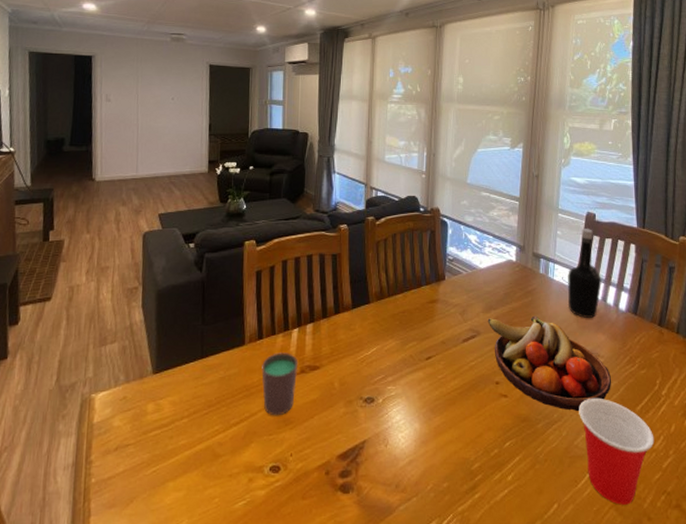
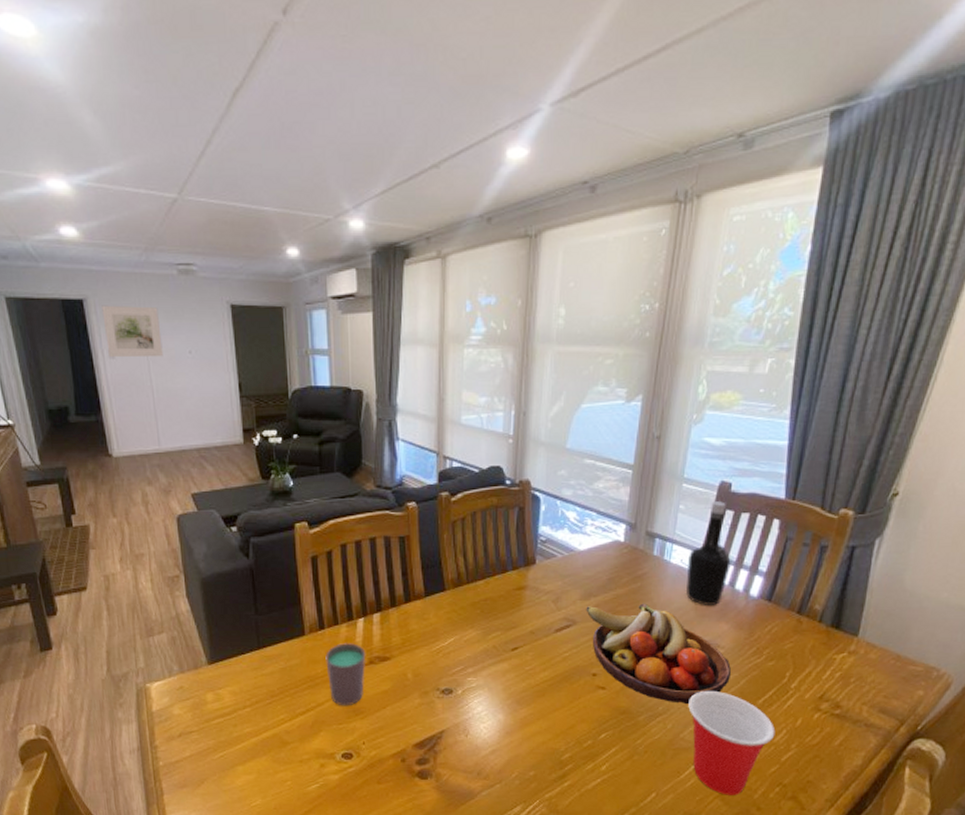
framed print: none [105,61,152,102] -> present [101,305,163,358]

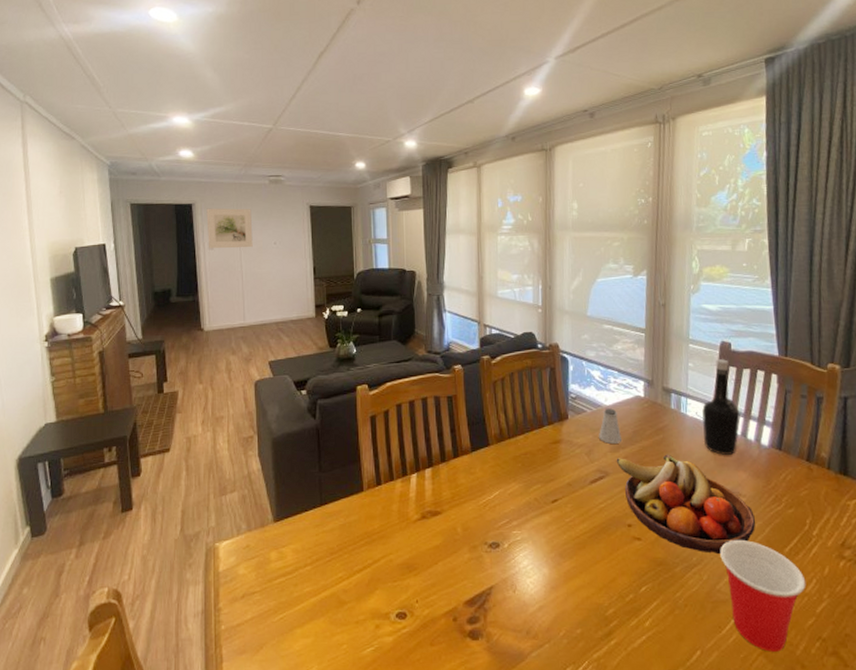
cup: present [325,643,366,706] -> none [382,498,419,563]
saltshaker: none [569,553,594,591] -> present [599,408,621,444]

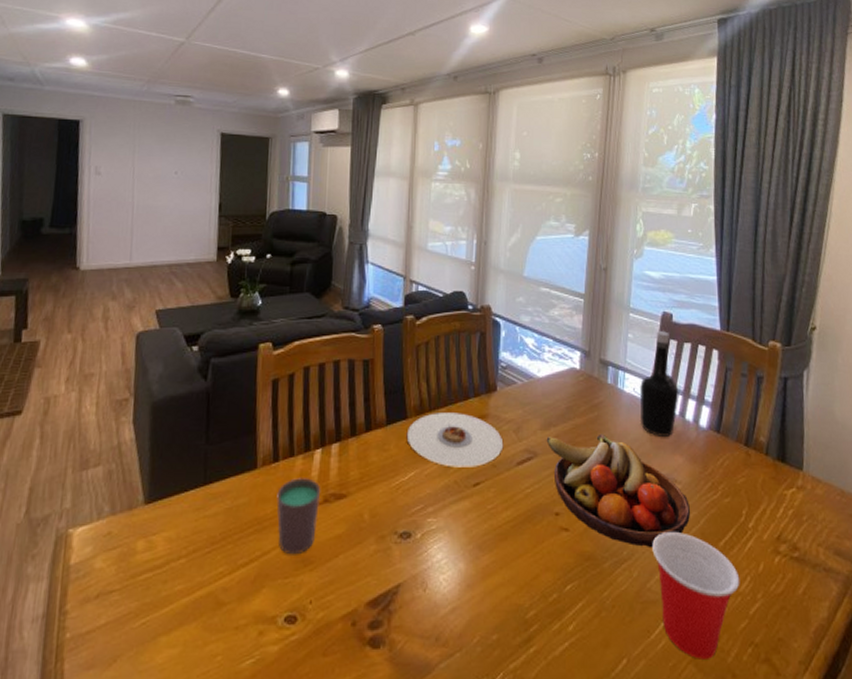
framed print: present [206,208,253,249] -> none [95,126,151,176]
cup: none [382,498,419,563] -> present [277,478,321,555]
plate: none [489,439,577,487] -> present [406,413,504,467]
saltshaker: present [599,408,621,444] -> none [529,380,553,420]

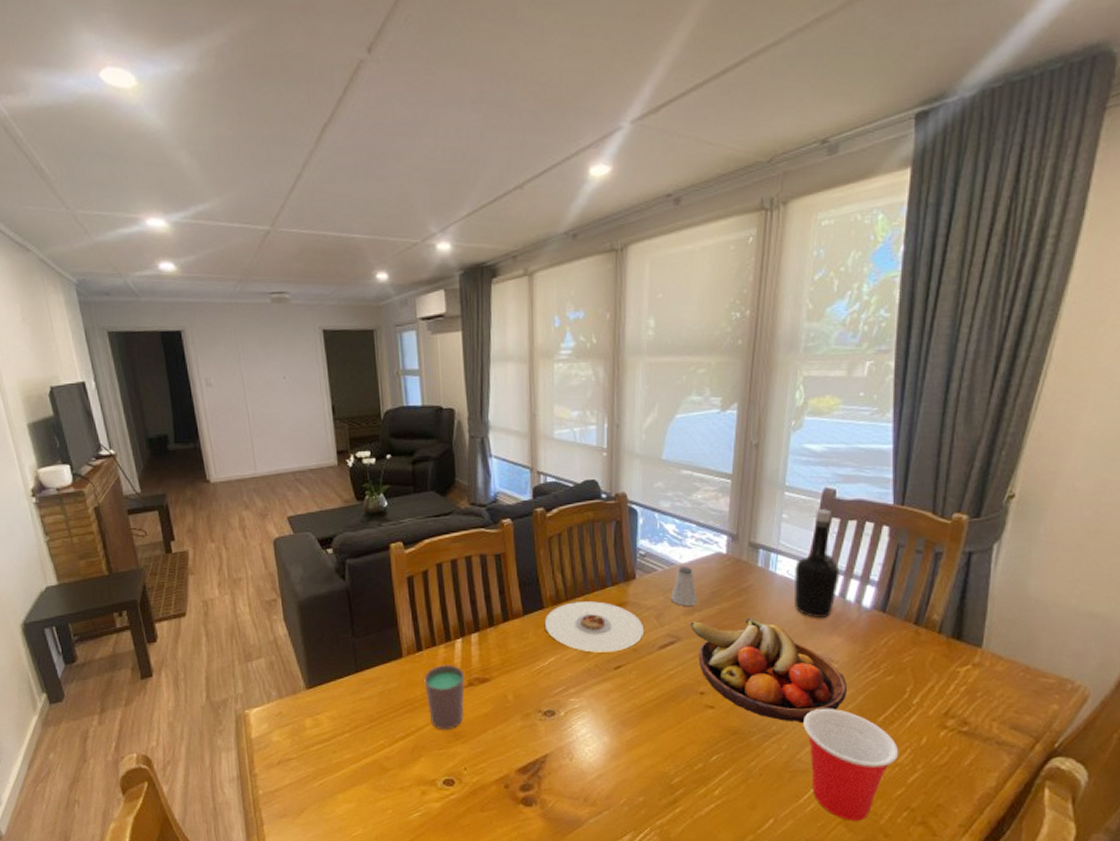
saltshaker: none [529,380,553,420] -> present [671,566,697,606]

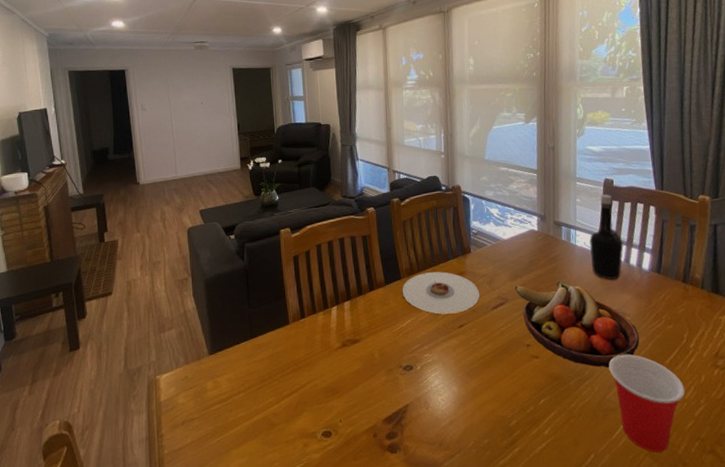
cup: present [424,665,466,730] -> none [306,329,340,387]
saltshaker: present [671,566,697,606] -> none [499,241,519,273]

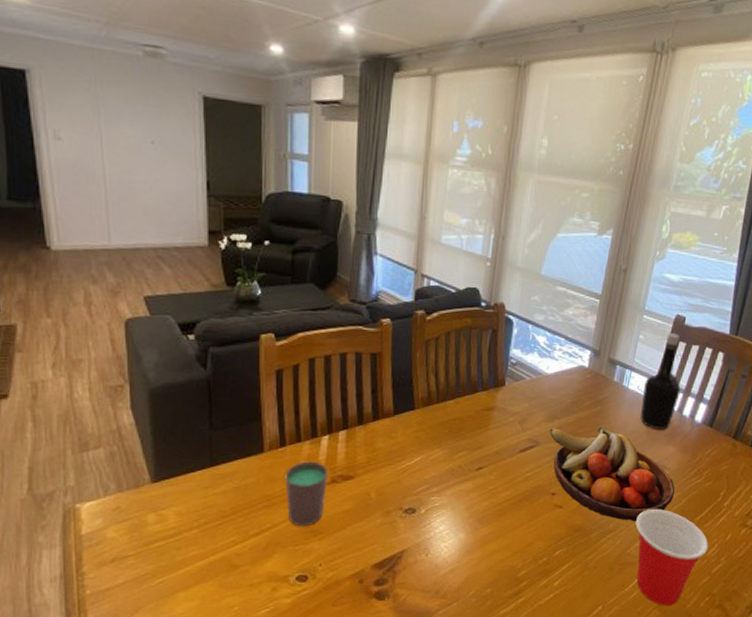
cup: none [306,329,340,387] -> present [285,461,329,527]
plate: present [402,271,480,314] -> none [413,404,508,454]

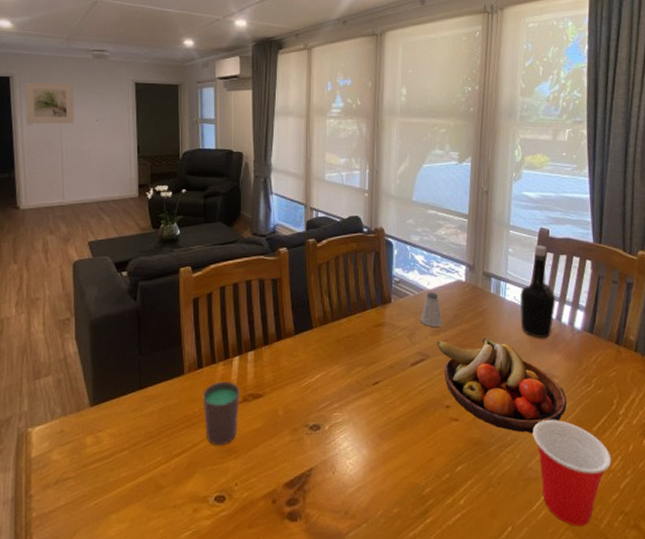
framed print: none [48,79,120,145] -> present [25,81,74,124]
saltshaker: none [535,377,559,413] -> present [421,292,442,327]

